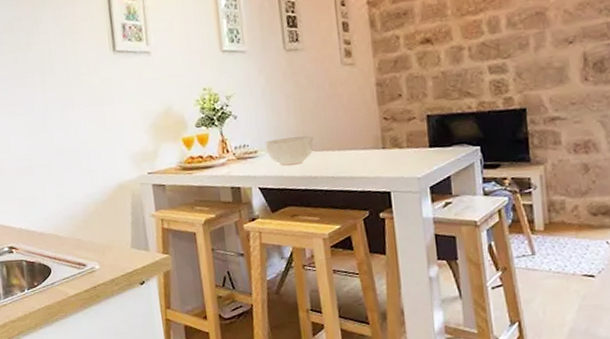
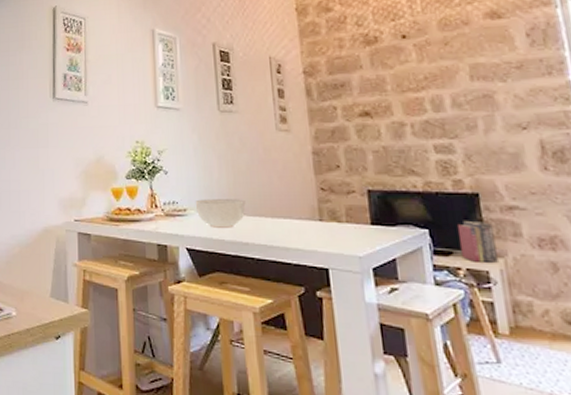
books: none [506,134,539,171] -> present [458,222,498,263]

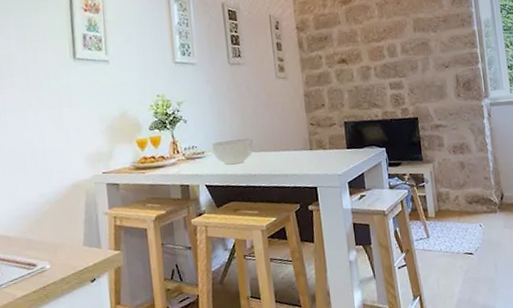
books: present [458,222,498,263] -> none [405,138,429,169]

